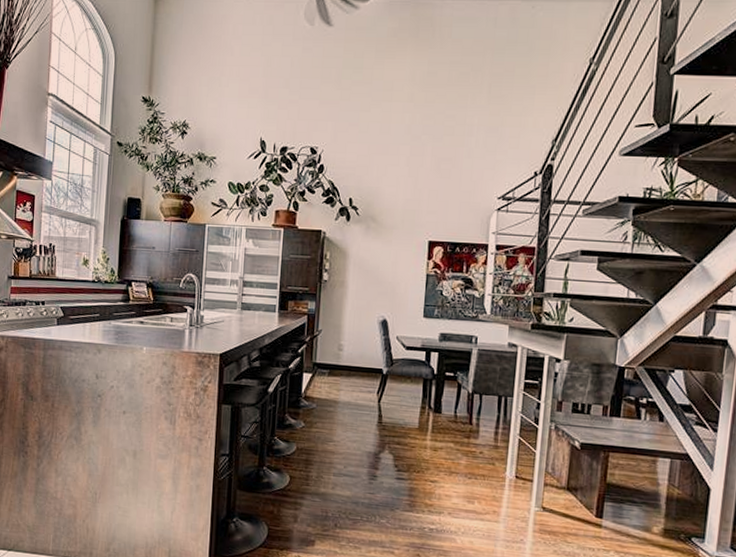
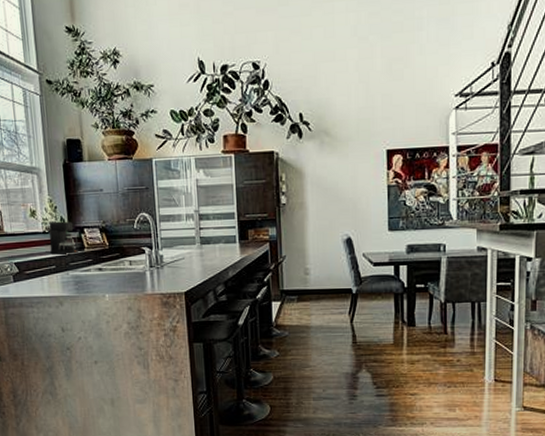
coffee maker: none [97,272,124,305] -> present [48,221,80,255]

